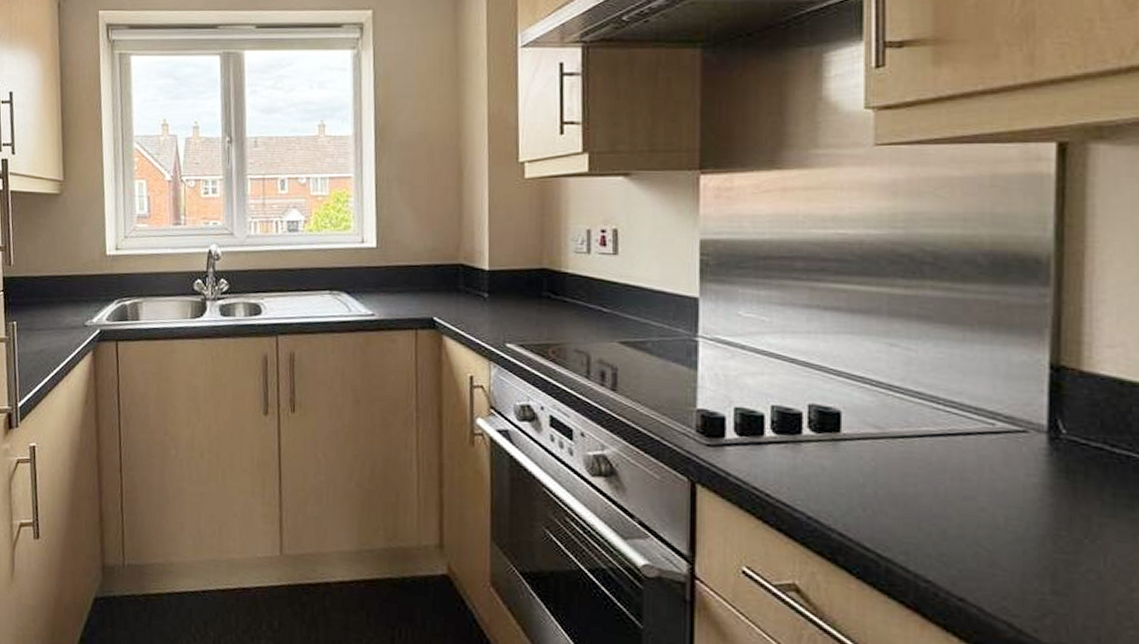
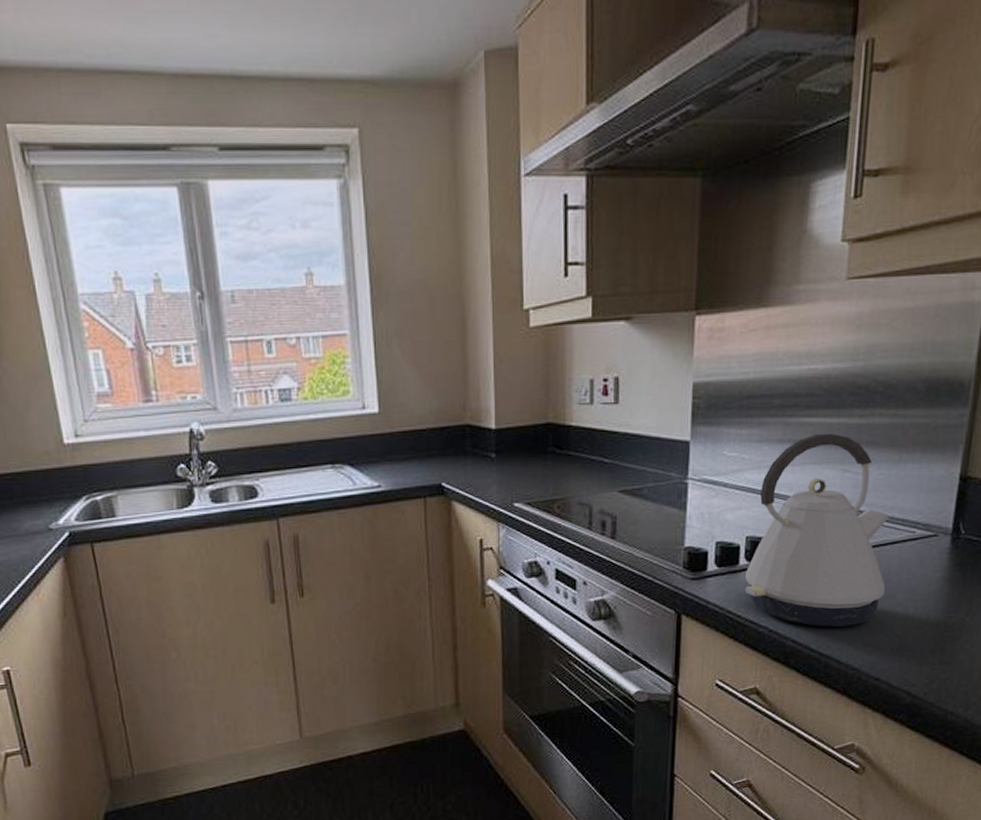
kettle: none [773,301,960,527] -> present [744,433,890,627]

